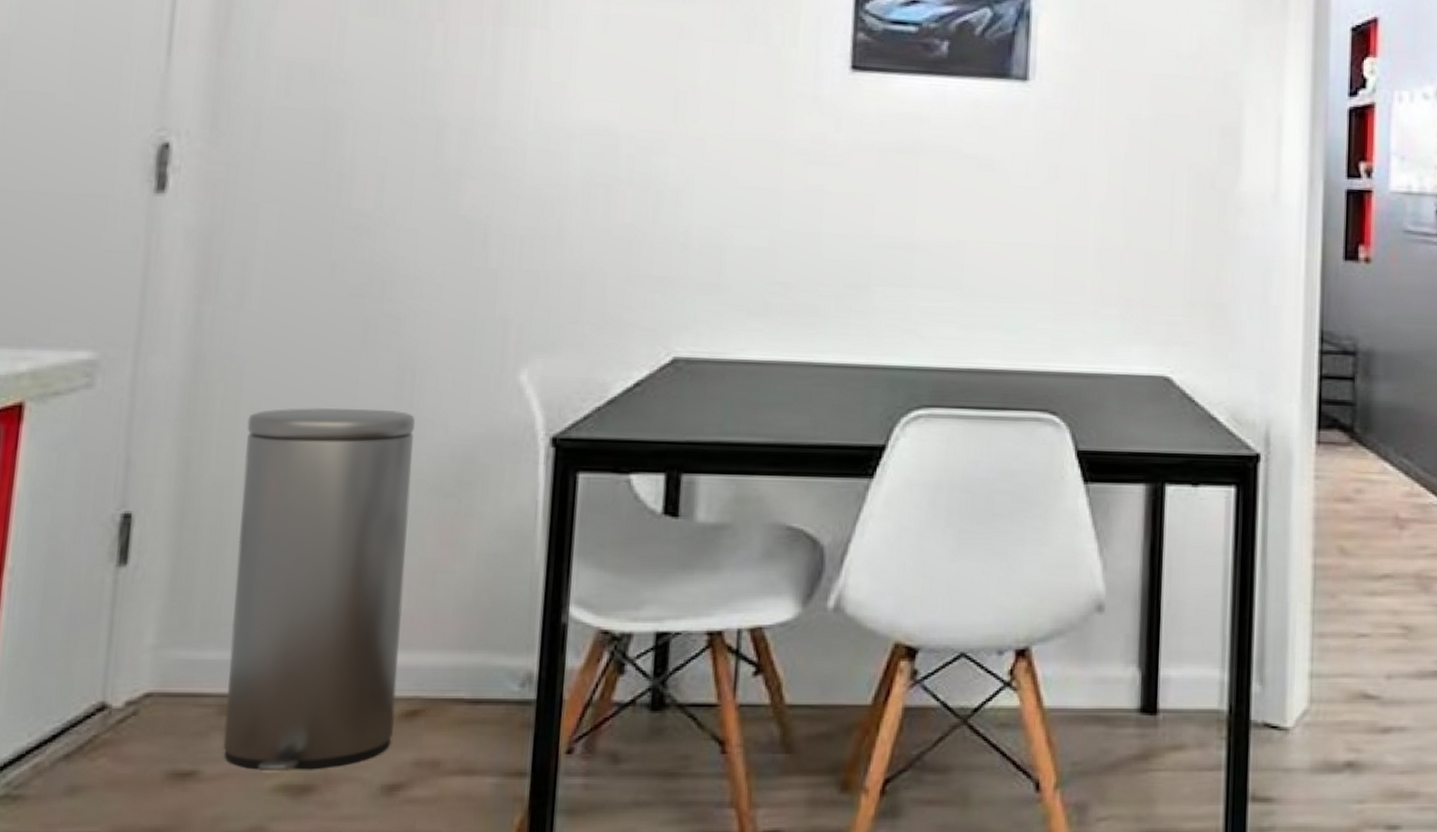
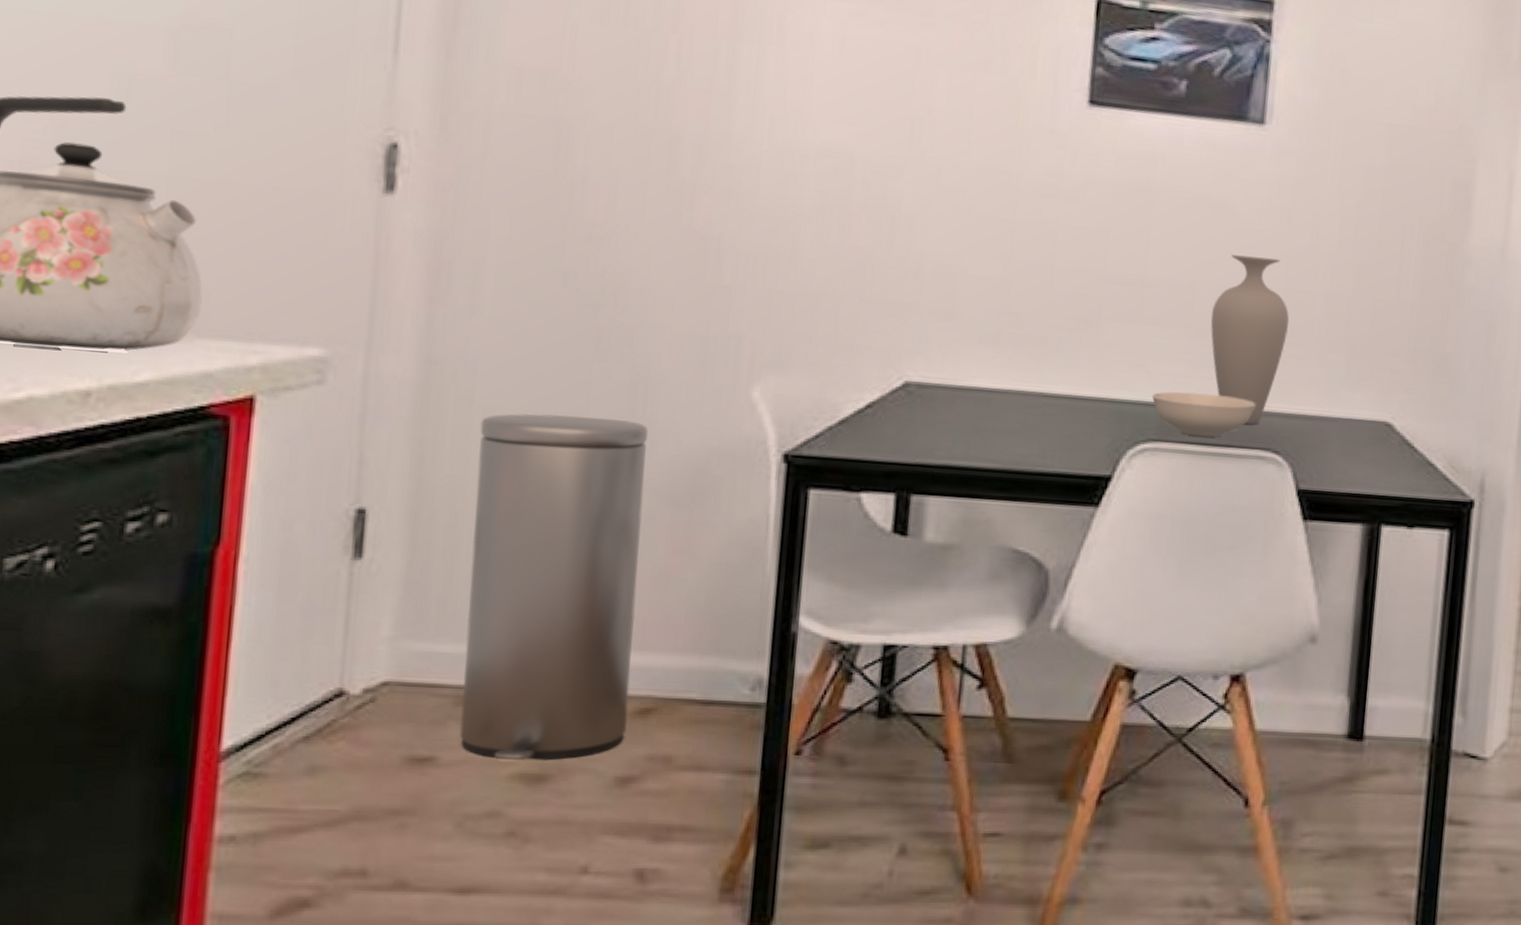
bowl: none [923,355,1031,401] -> present [1151,392,1256,438]
vase: none [981,213,1061,386] -> present [1210,255,1290,425]

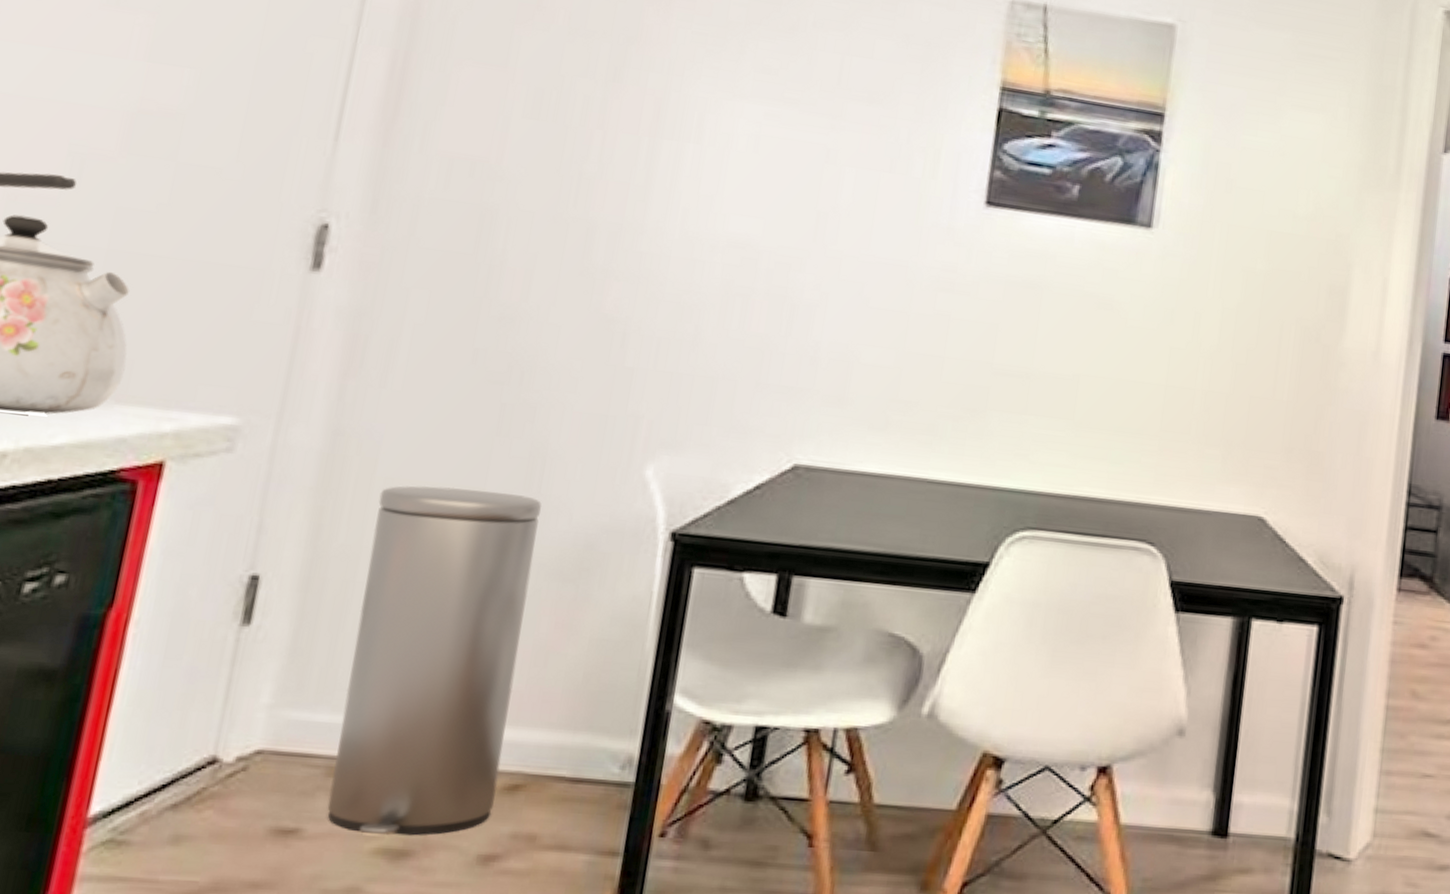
bowl: present [1151,392,1256,438] -> none [1032,481,1133,528]
vase: present [1210,255,1290,425] -> none [1092,350,1169,516]

